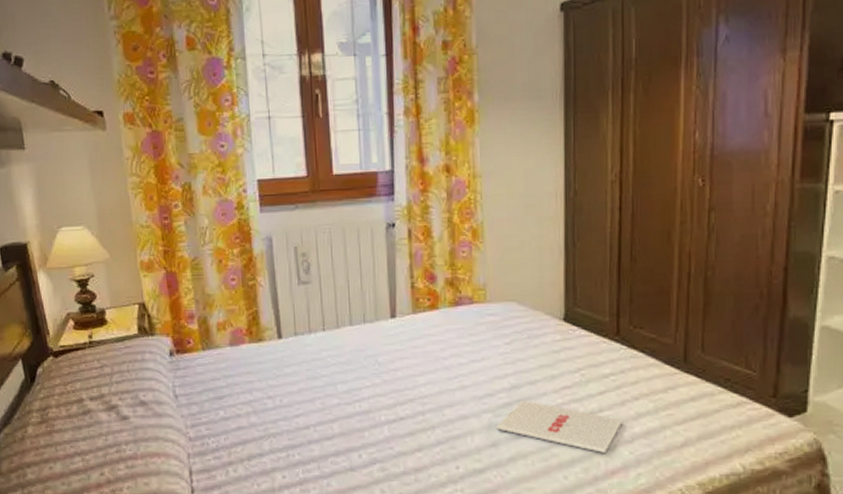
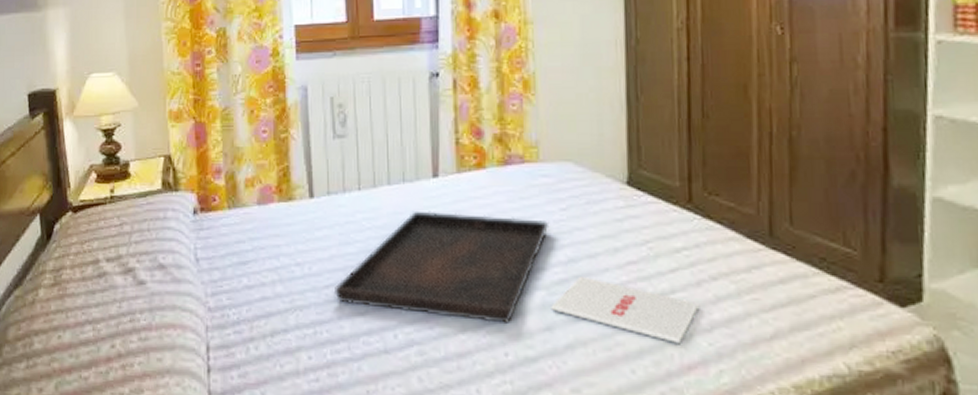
serving tray: none [303,347,495,442] -> present [333,210,550,323]

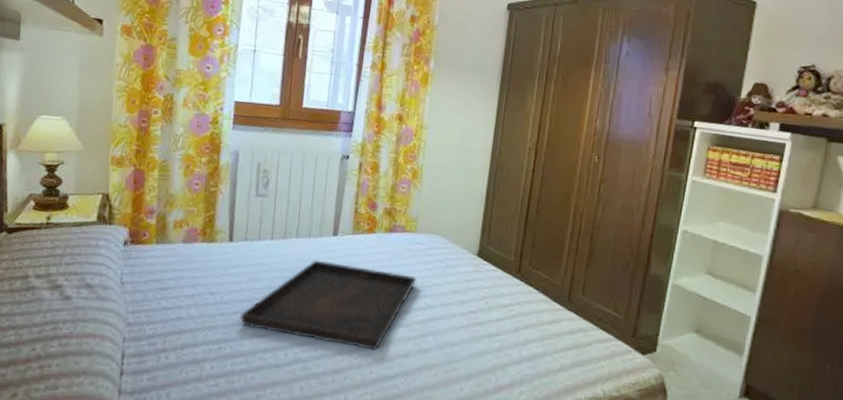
magazine: present [551,275,700,343] -> none [409,318,515,371]

